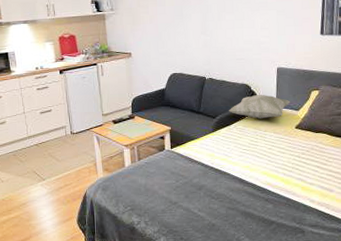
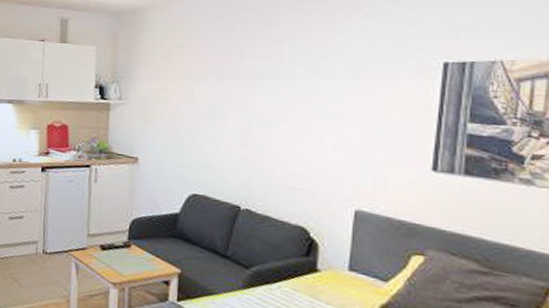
decorative pillow: present [229,94,290,120] -> none [271,245,373,286]

